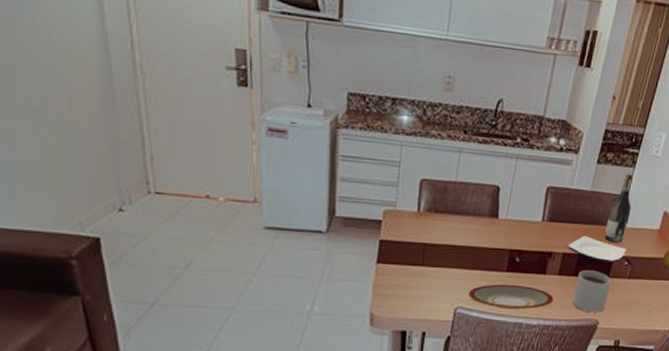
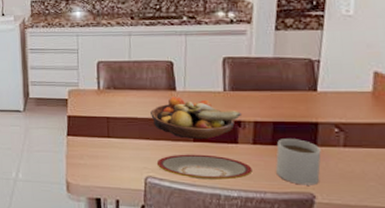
fruit bowl: none [469,224,554,270] -> present [150,97,241,140]
plate: present [567,236,627,263] -> none [257,103,334,130]
wine bottle: present [604,173,633,243] -> none [300,36,329,108]

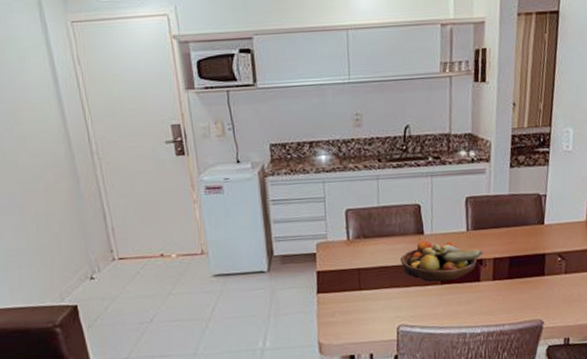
plate: present [156,154,253,181] -> none [407,295,493,321]
mug: present [276,139,321,186] -> none [512,271,548,314]

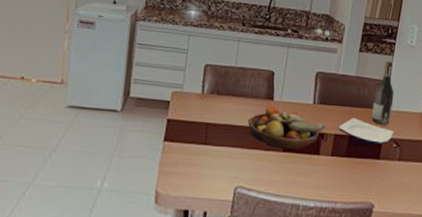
plate: none [496,238,558,262] -> present [338,118,394,144]
wine bottle: none [531,171,554,241] -> present [372,60,394,125]

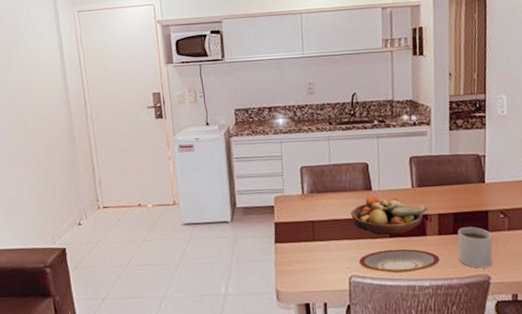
plate: none [247,164,328,191] -> present [358,248,440,274]
plate: present [338,118,394,144] -> none [440,195,499,218]
mug: none [347,151,382,196] -> present [457,227,493,269]
wine bottle: present [372,60,394,125] -> none [472,134,494,198]

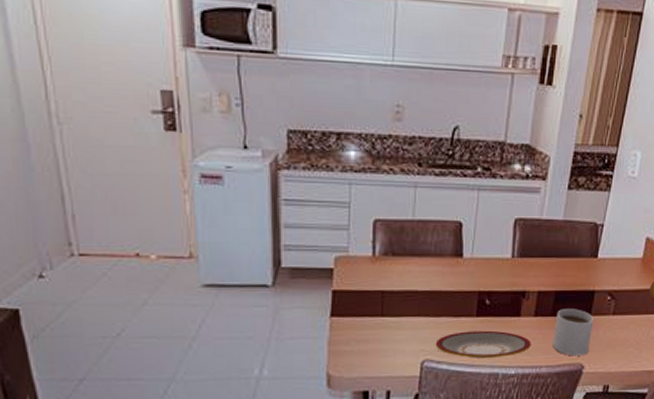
fruit bowl: present [351,196,428,236] -> none [433,264,527,315]

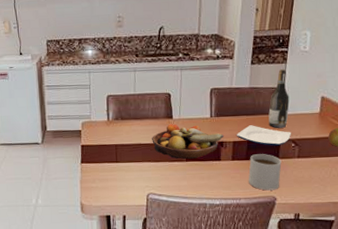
fruit bowl: none [433,264,527,315] -> present [152,124,224,160]
plate: present [435,330,531,359] -> none [156,171,231,193]
plate: none [542,270,609,299] -> present [236,125,292,146]
wine bottle: none [583,198,610,276] -> present [268,68,290,128]

